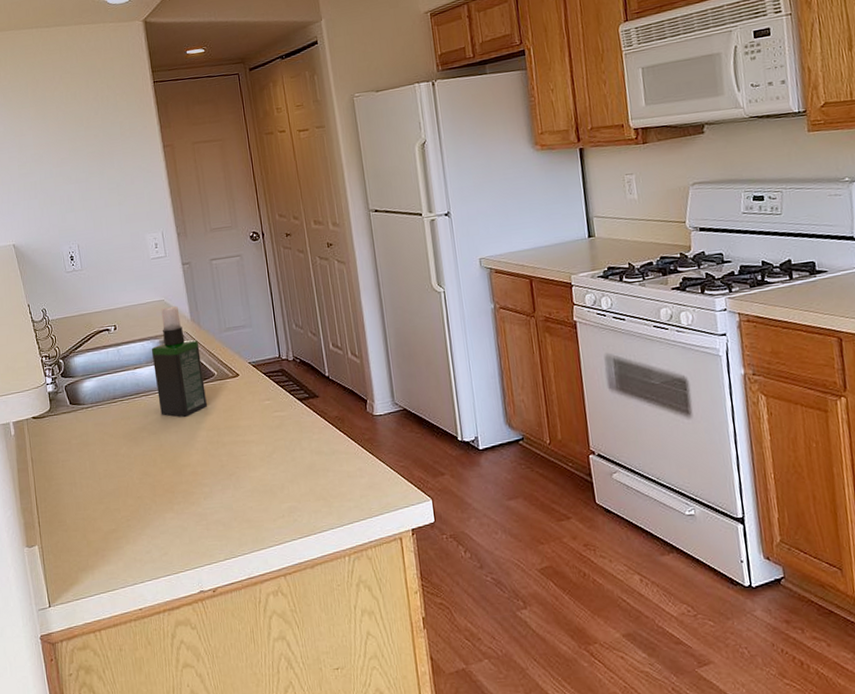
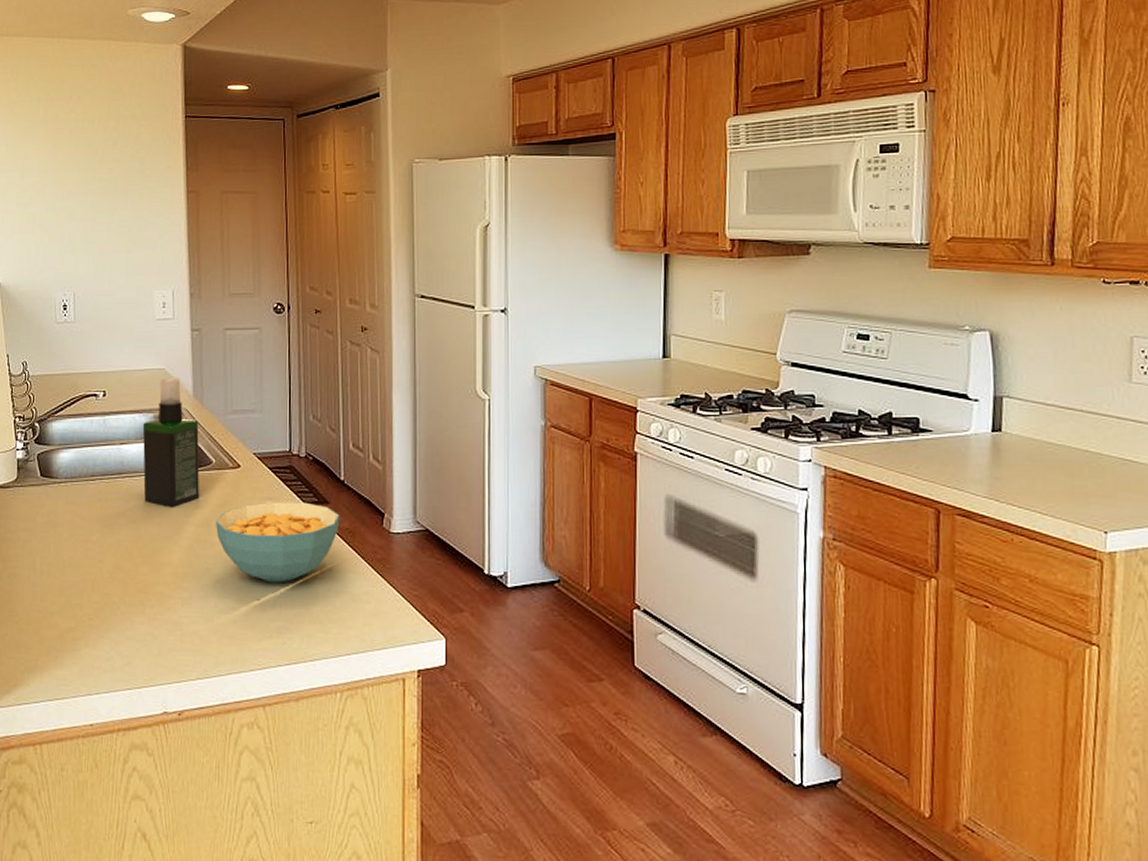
cereal bowl: none [224,398,330,471] -> present [216,501,340,583]

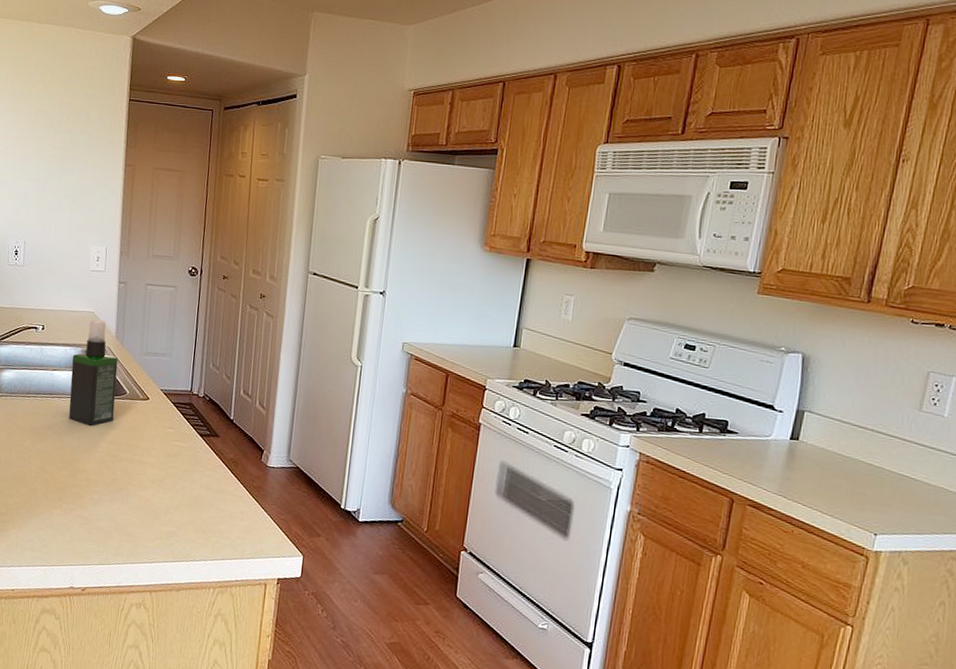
cereal bowl: present [216,501,340,583] -> none [125,430,227,497]

